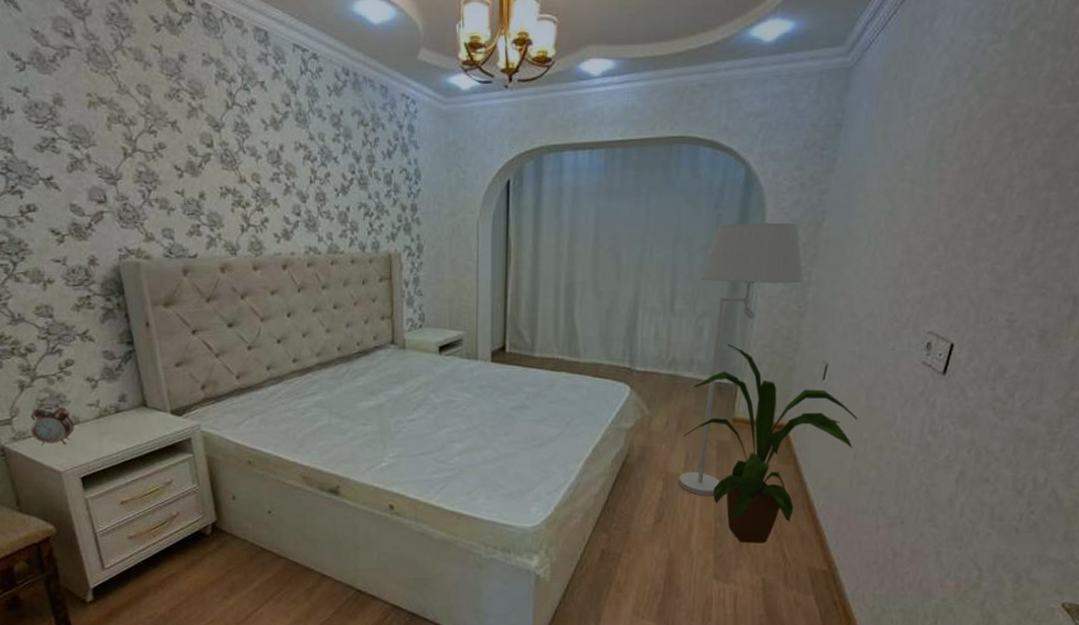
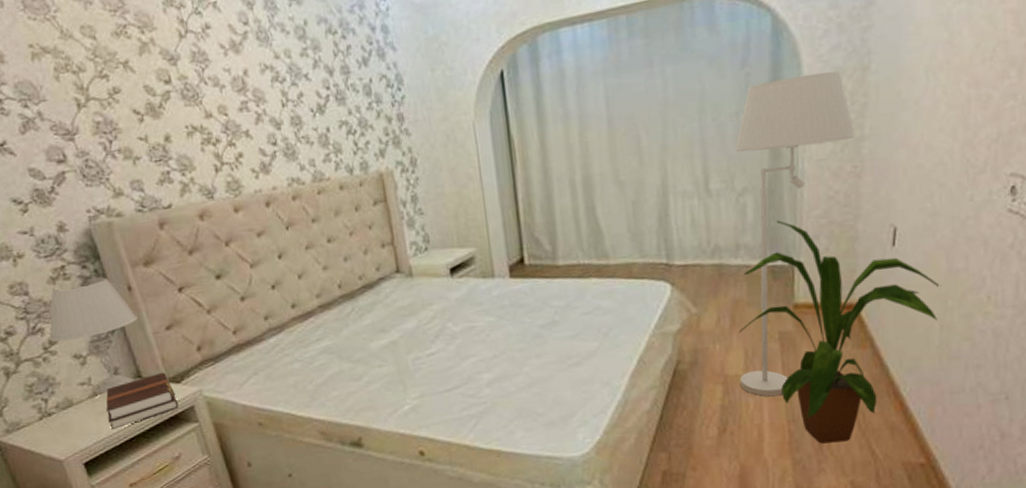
alarm clock: present [30,404,74,447] -> none [21,388,69,436]
table lamp: none [65,311,152,418] -> present [48,277,139,397]
hardback book: none [109,404,177,451] -> present [106,372,179,430]

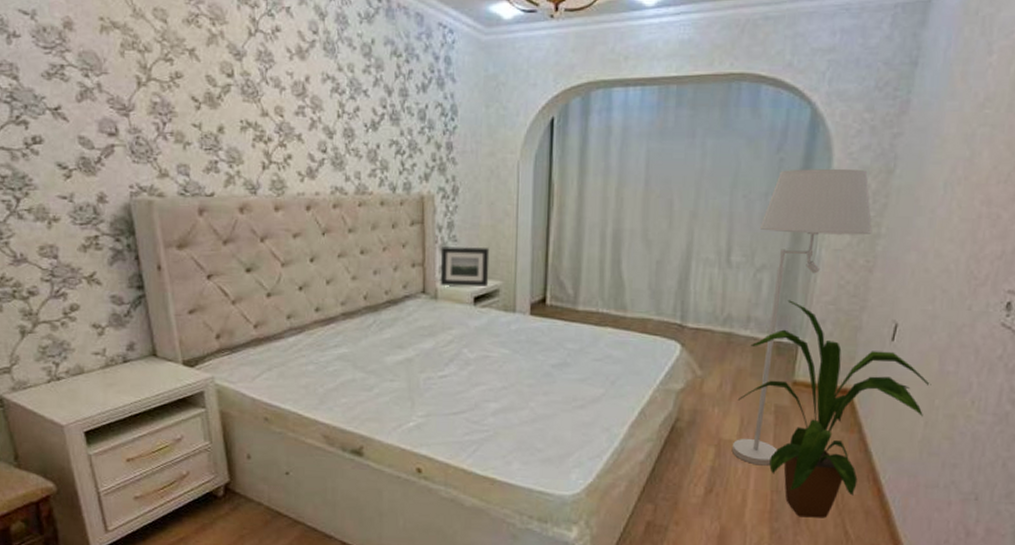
table lamp: present [48,277,139,397] -> none [70,252,163,368]
hardback book: present [106,372,179,430] -> none [116,354,189,404]
picture frame: none [408,216,463,262] -> present [440,246,490,287]

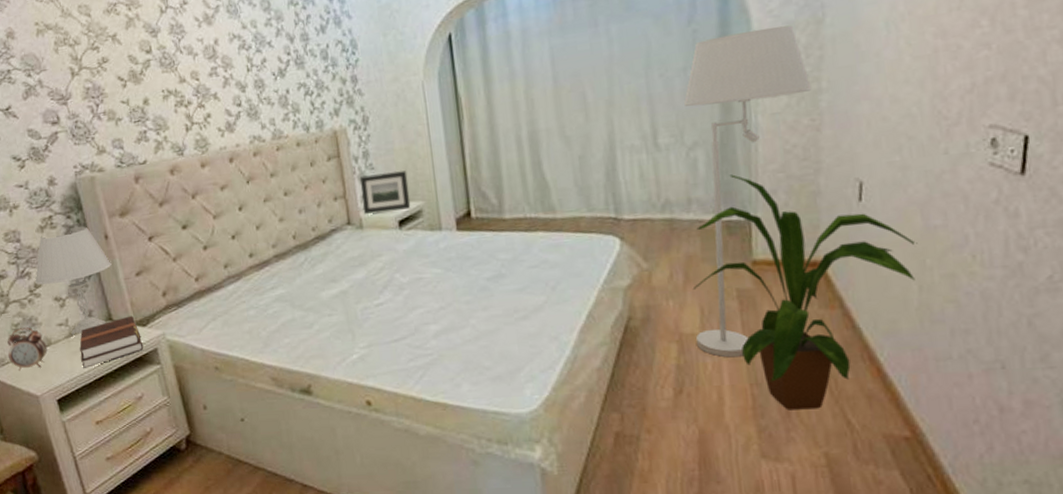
alarm clock: none [31,351,78,398] -> present [7,327,47,372]
table lamp: none [70,252,163,368] -> present [34,226,113,337]
hardback book: none [116,354,189,404] -> present [79,315,144,369]

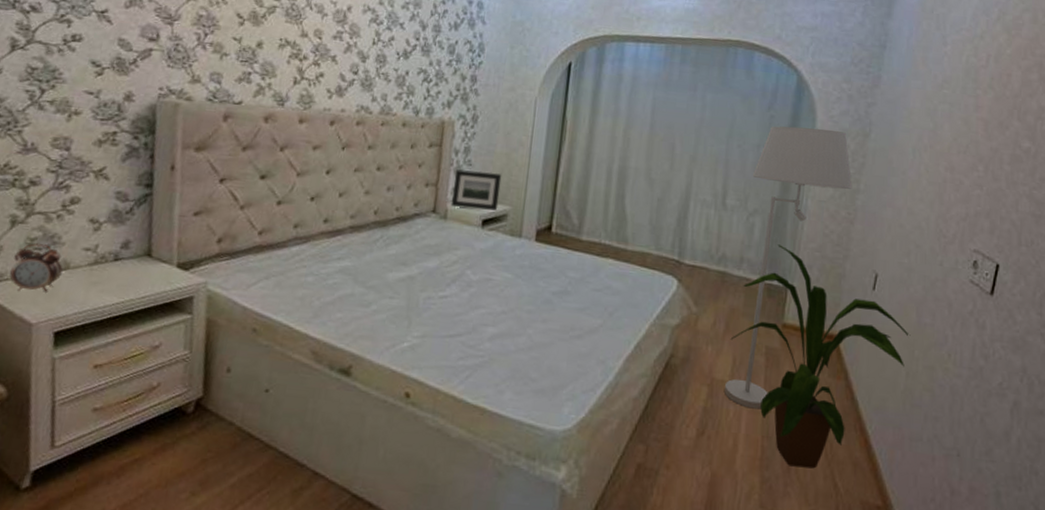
table lamp: present [34,226,113,337] -> none [72,149,171,266]
hardback book: present [79,315,144,369] -> none [98,255,179,304]

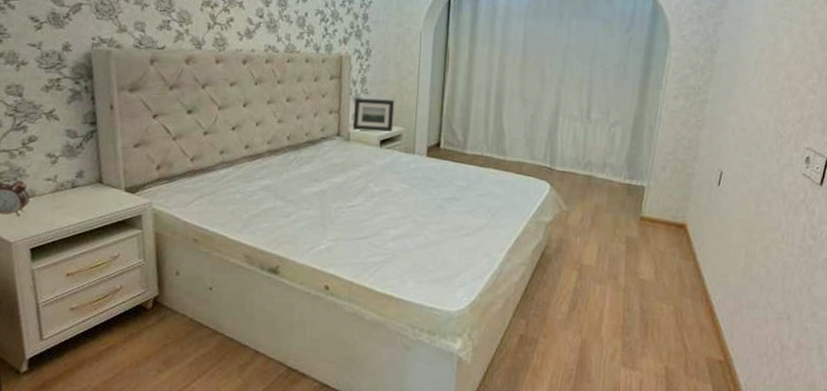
floor lamp: present [723,126,852,409] -> none [591,46,701,288]
house plant: present [730,244,911,469] -> none [595,150,750,333]

